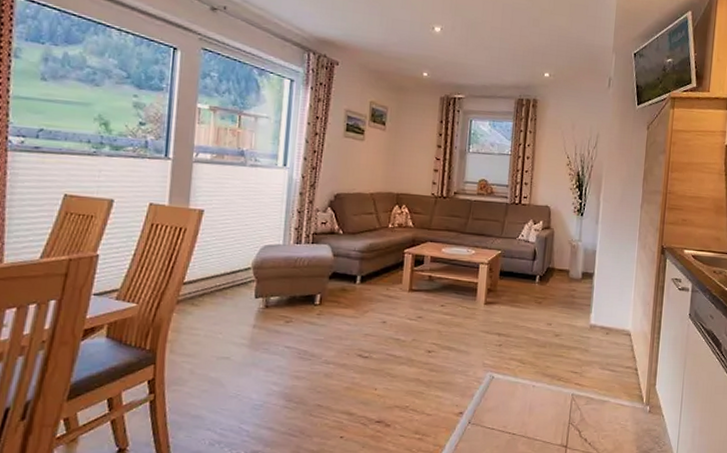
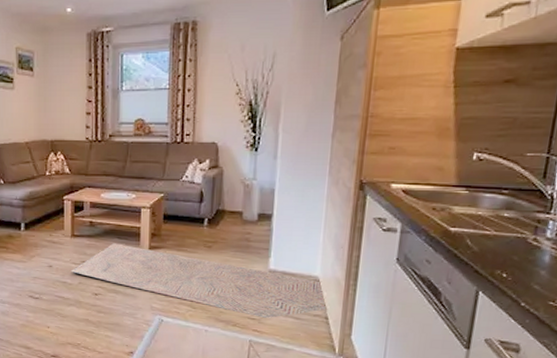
rug: none [405,298,635,372] -> present [71,243,325,319]

